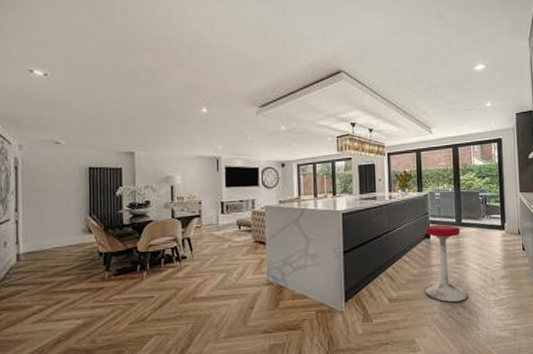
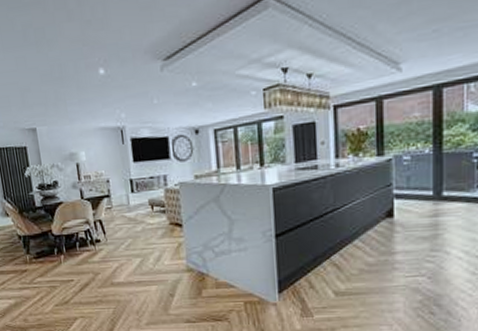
stool: present [423,224,468,302] -> none [382,198,447,299]

